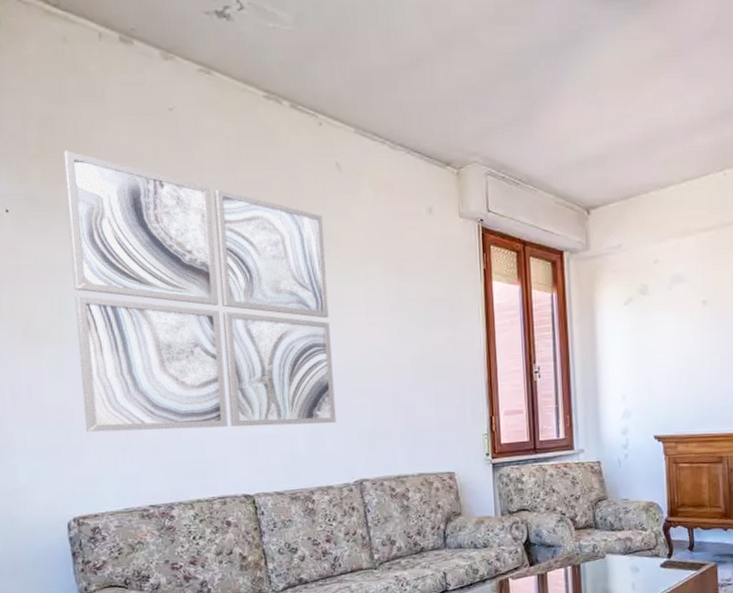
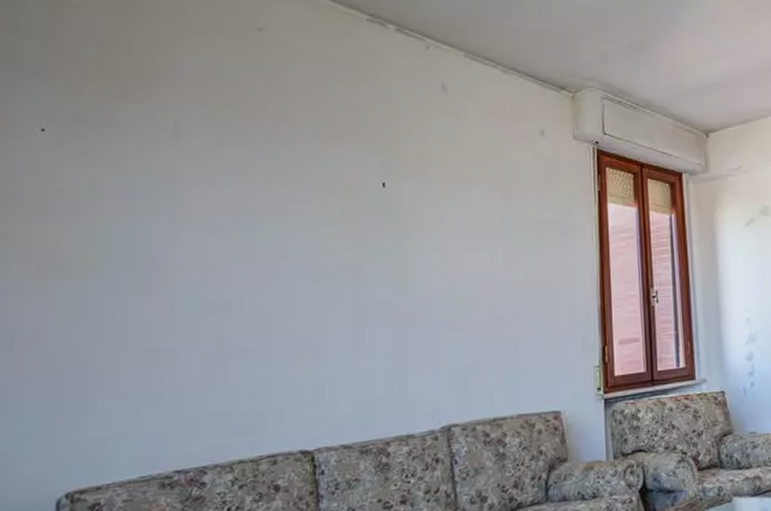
wall art: present [62,150,336,433] -> none [101,68,424,384]

